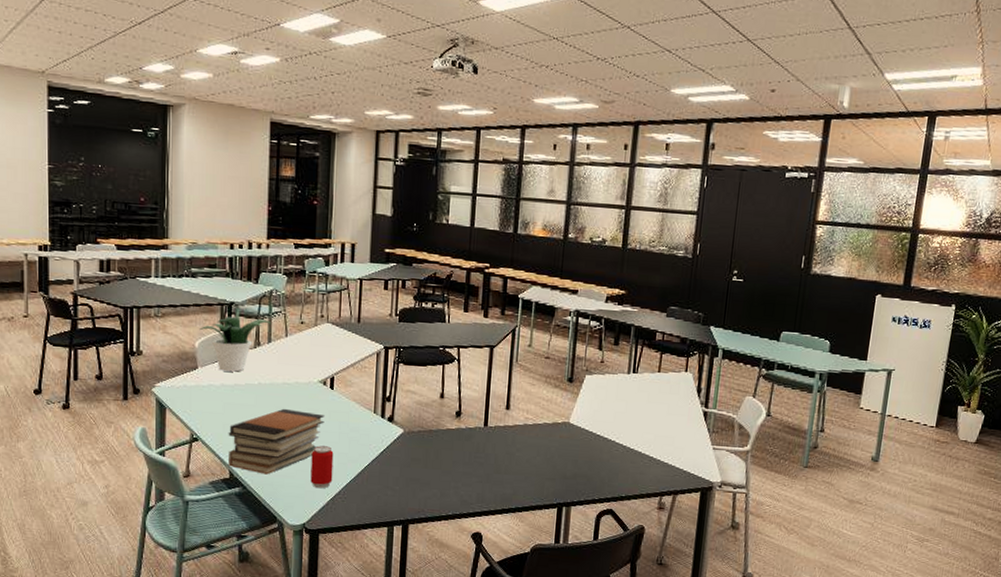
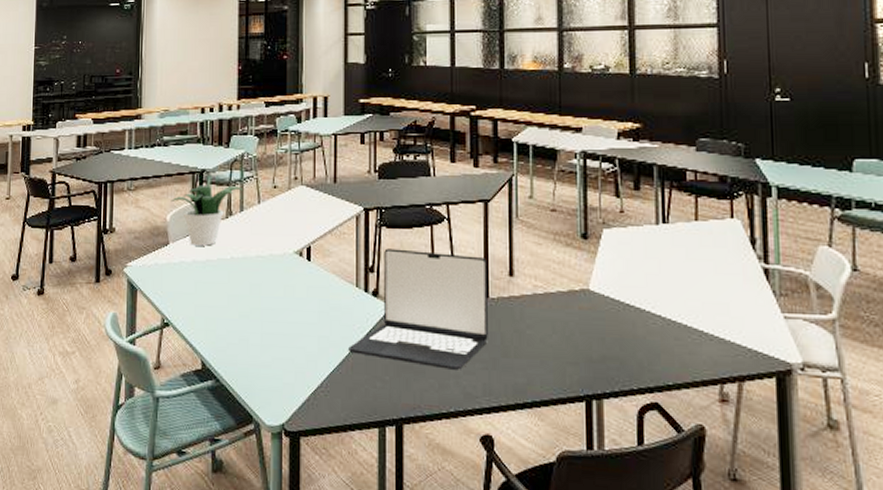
book stack: present [228,408,325,475] -> none [200,285,302,364]
beverage can: present [310,445,334,489] -> none [289,328,313,381]
laptop: none [365,382,489,483] -> present [348,248,488,370]

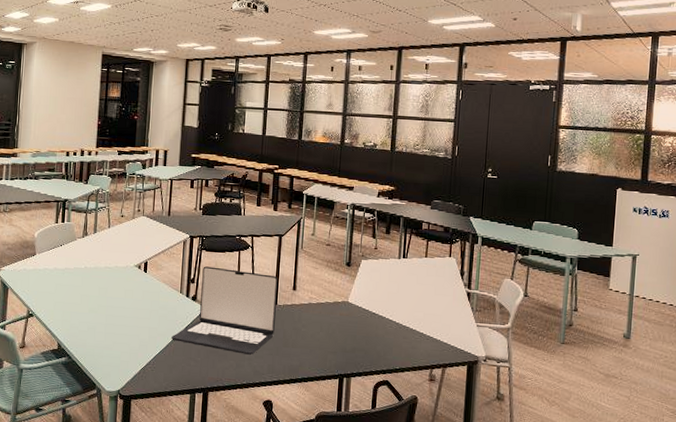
potted plant: present [171,184,244,246] -> none [38,211,98,258]

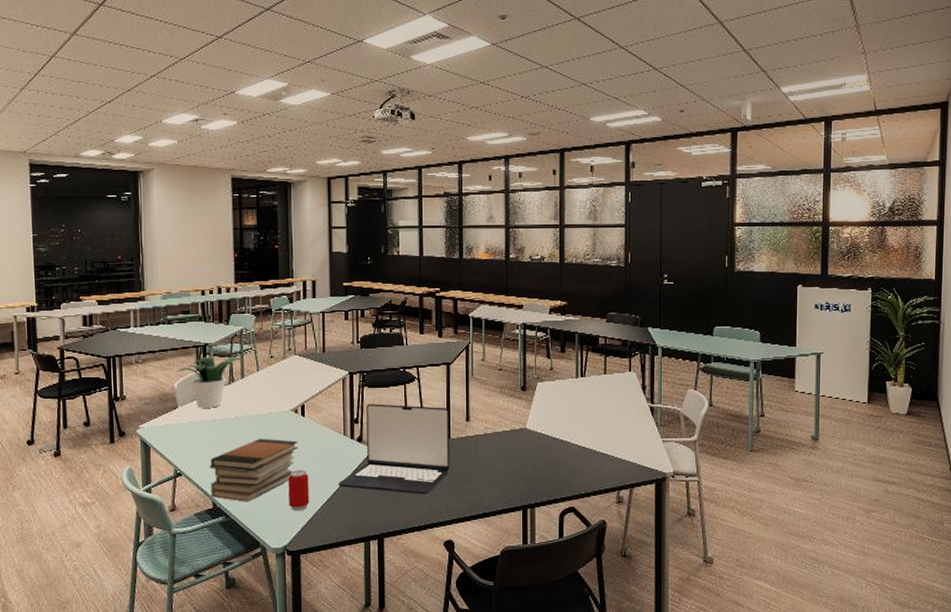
potted plant: none [38,211,98,258] -> present [177,356,244,408]
book stack: none [57,288,139,346] -> present [209,438,298,502]
beverage can: none [125,321,146,359] -> present [288,470,310,511]

